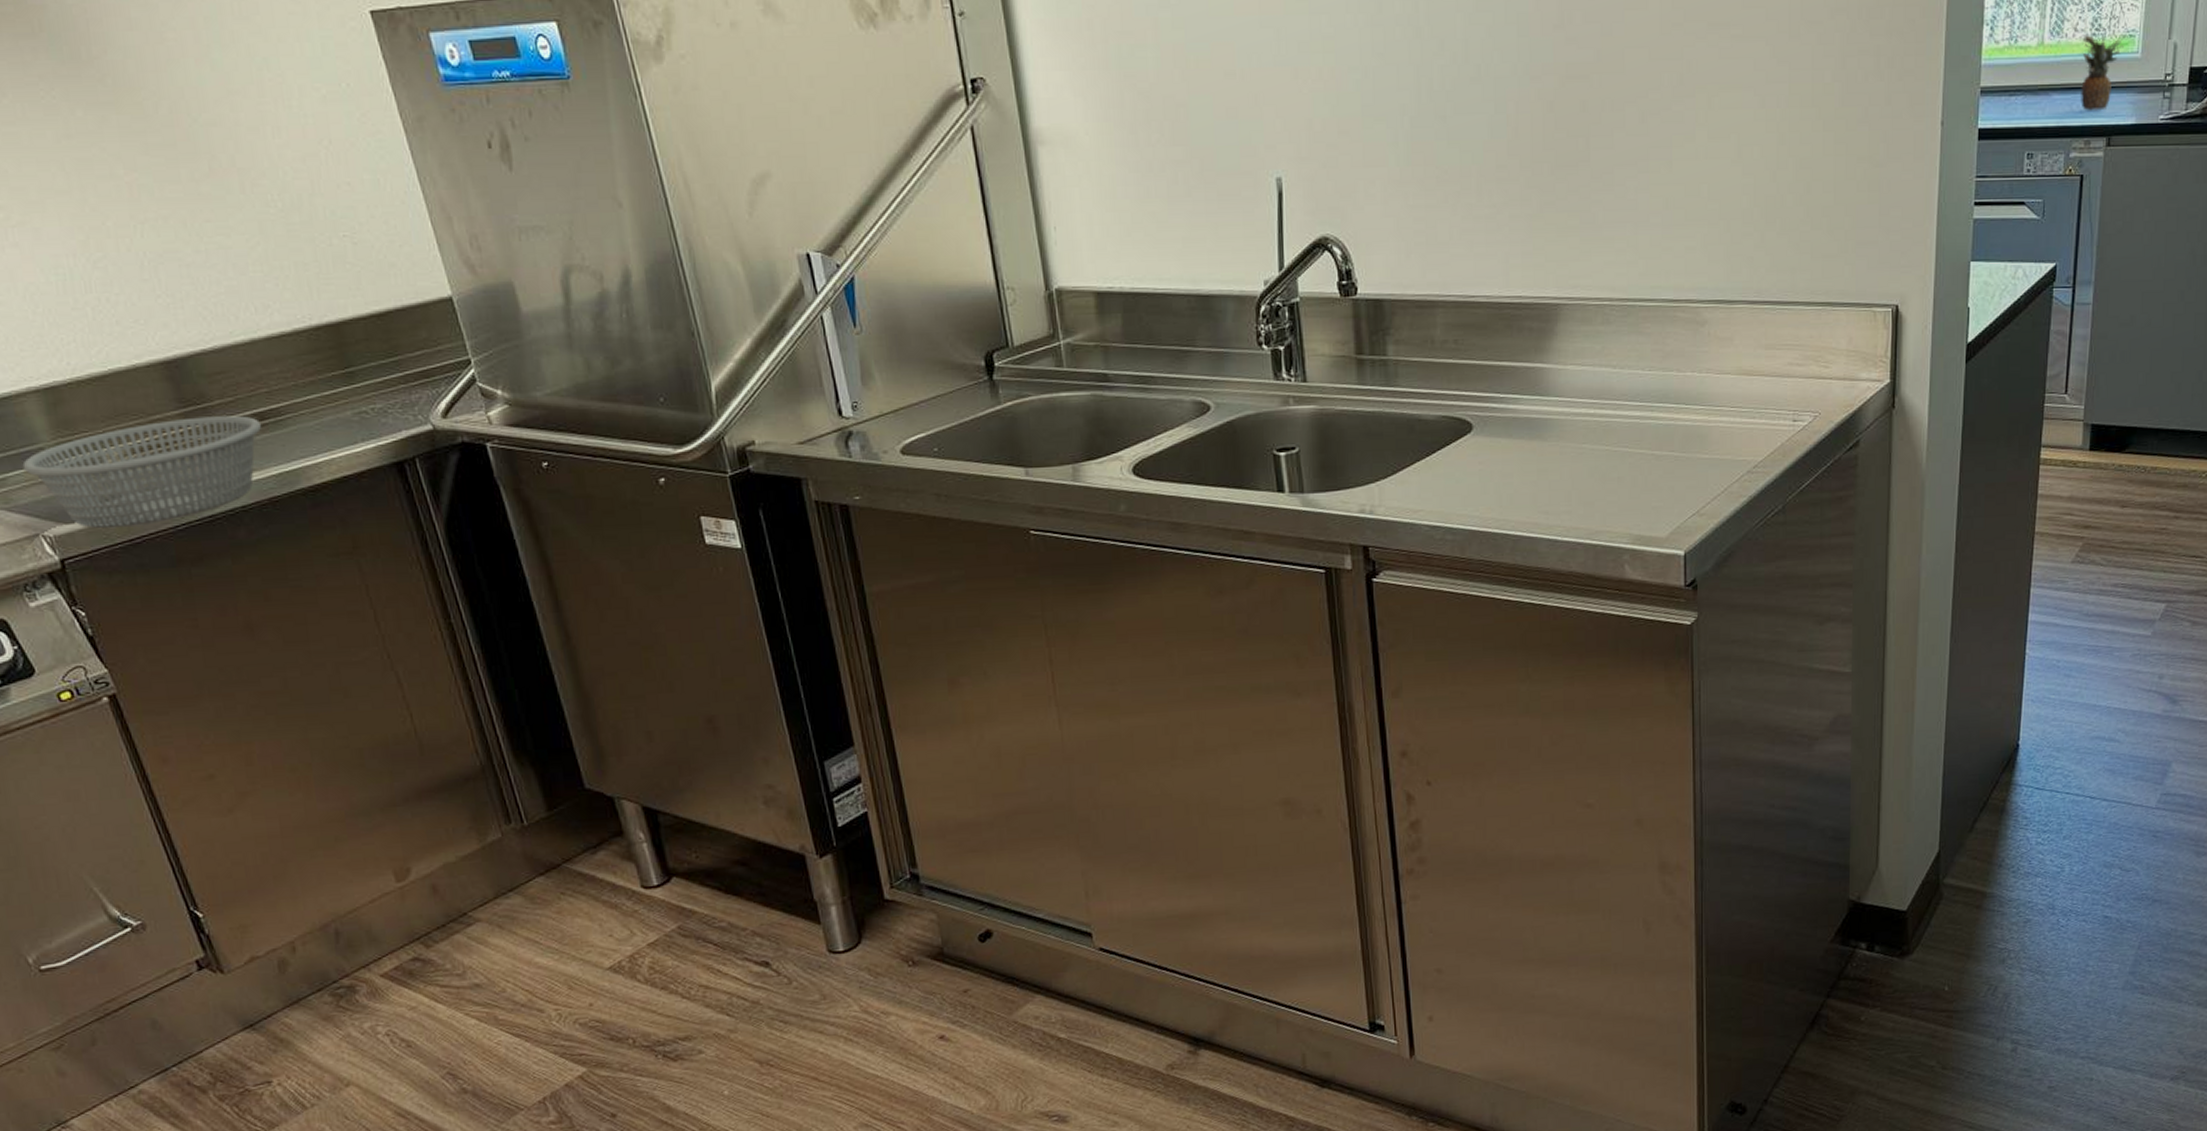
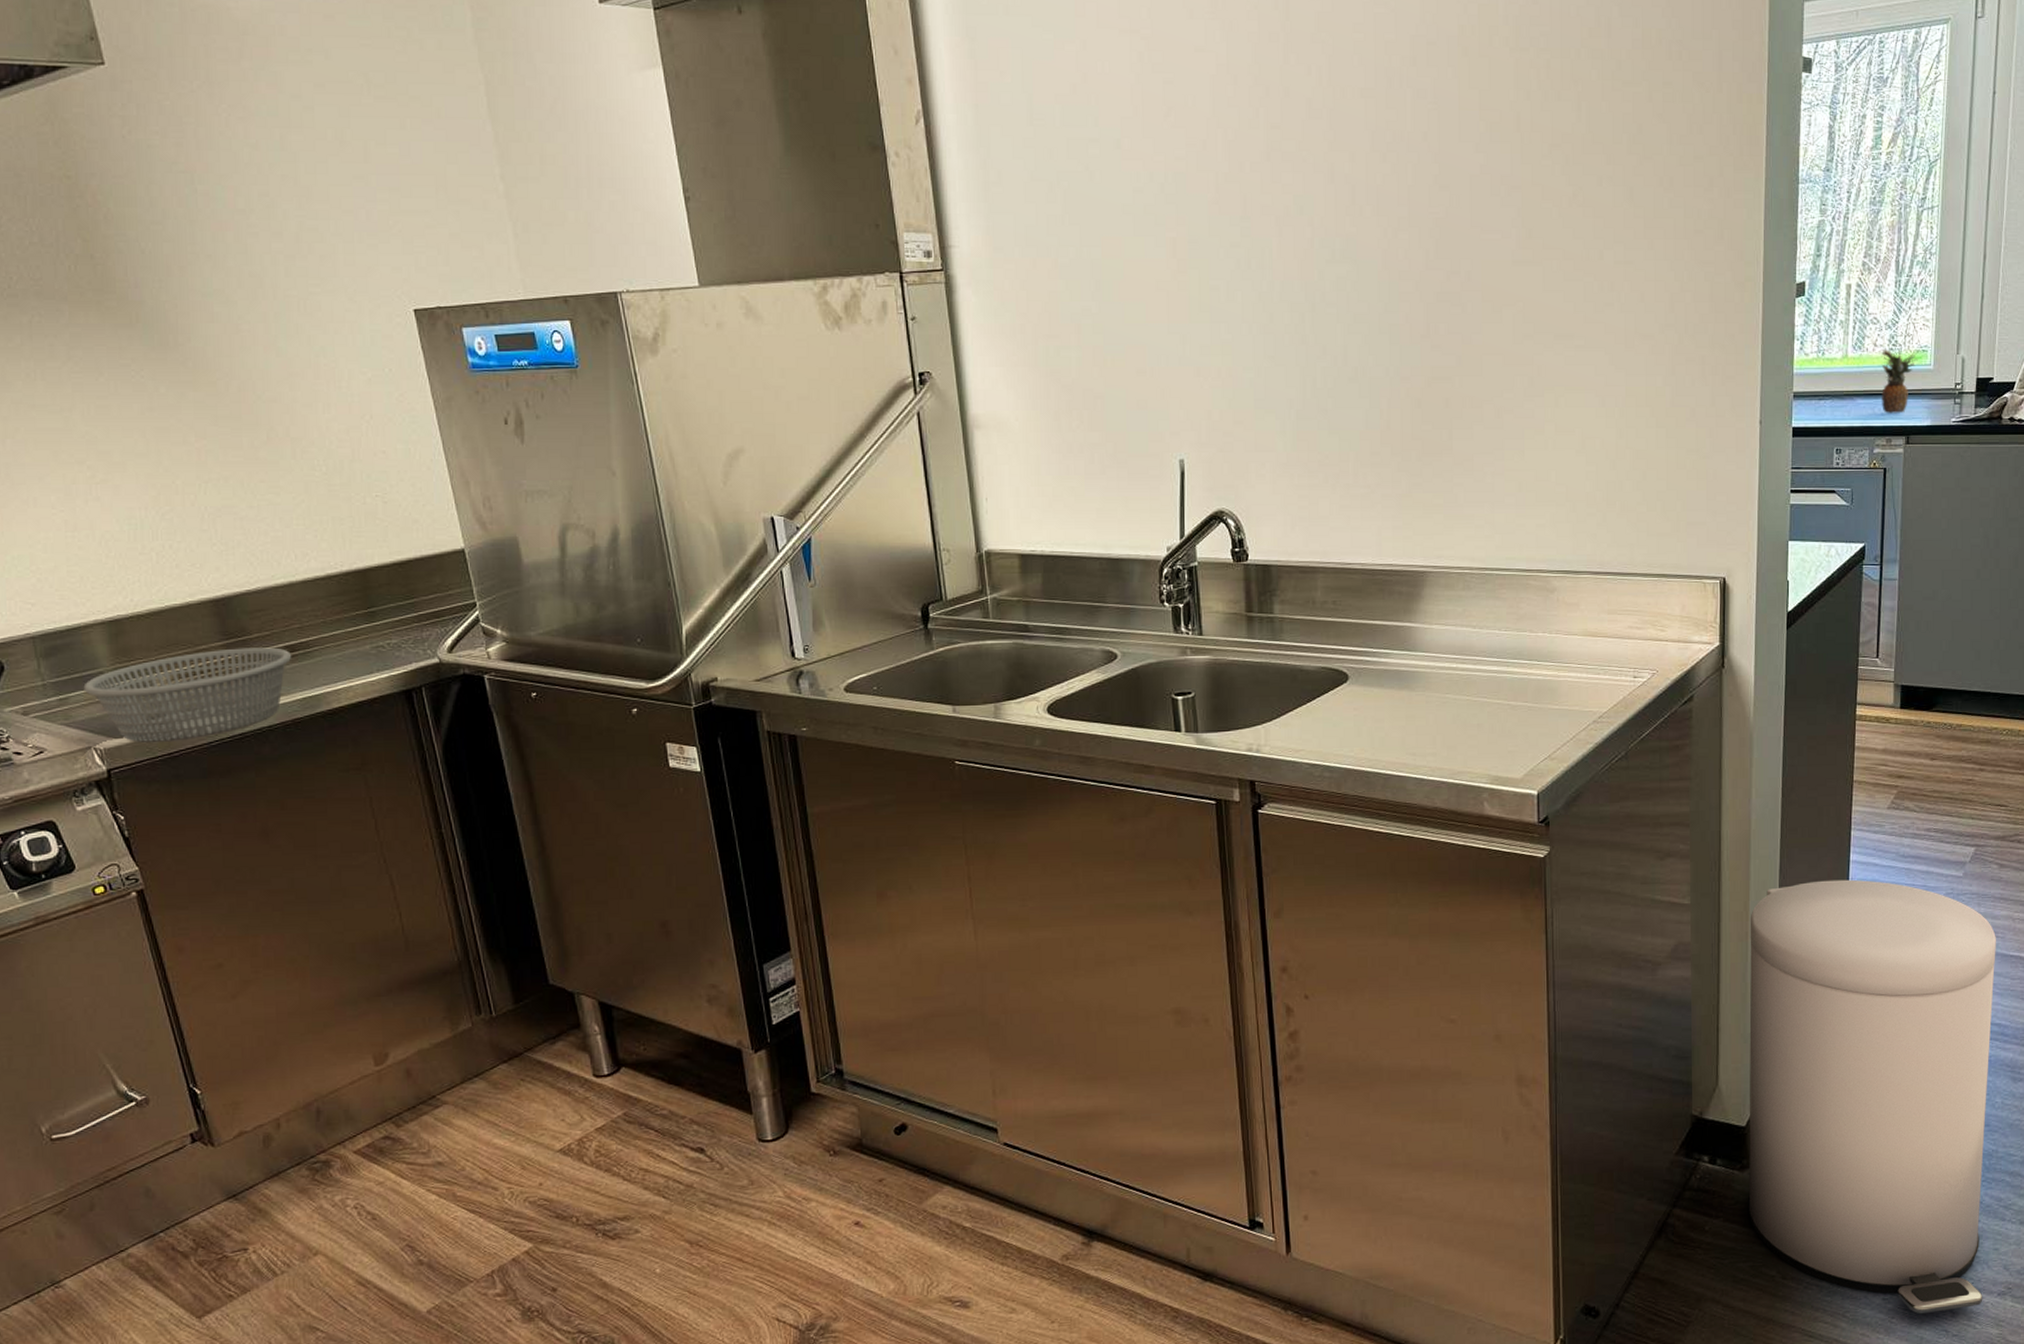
pedal bin: none [1906,641,2185,1102] -> present [1747,879,1996,1315]

